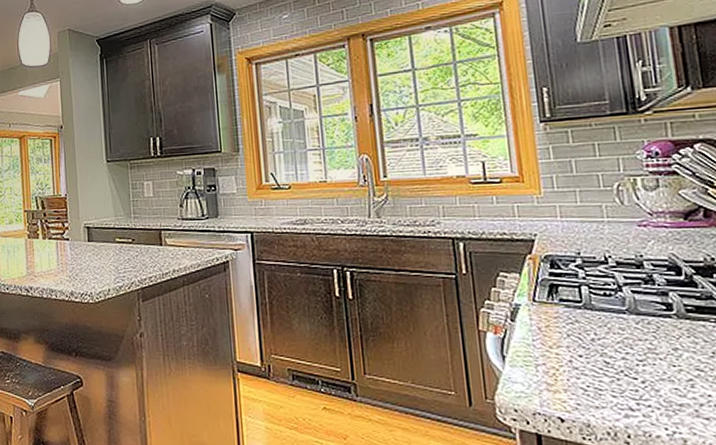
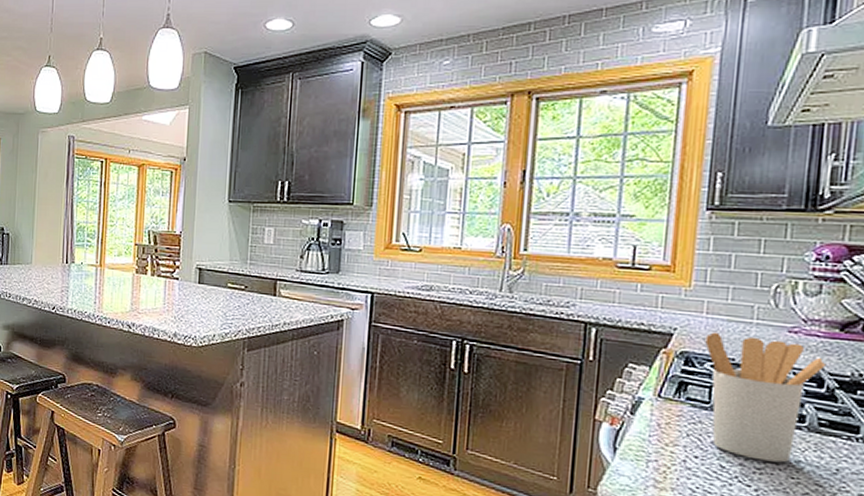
utensil holder: none [564,234,680,352] -> present [705,332,827,463]

